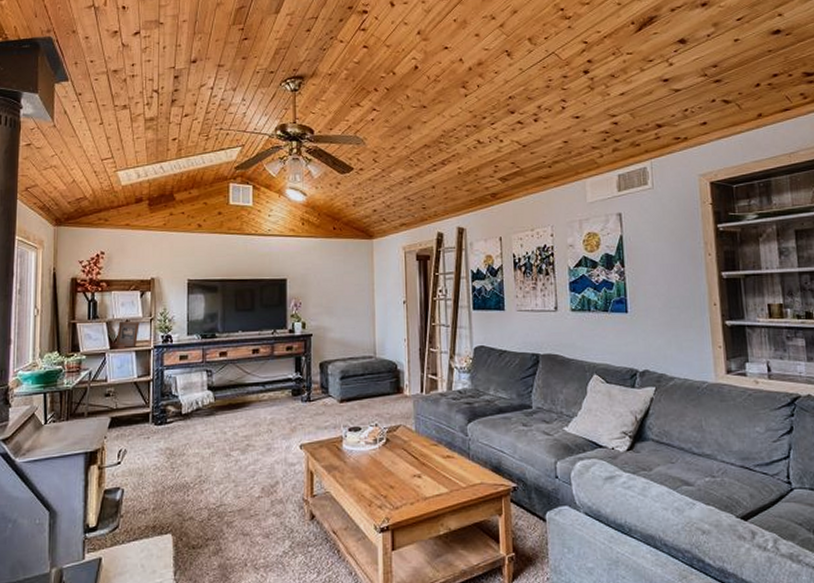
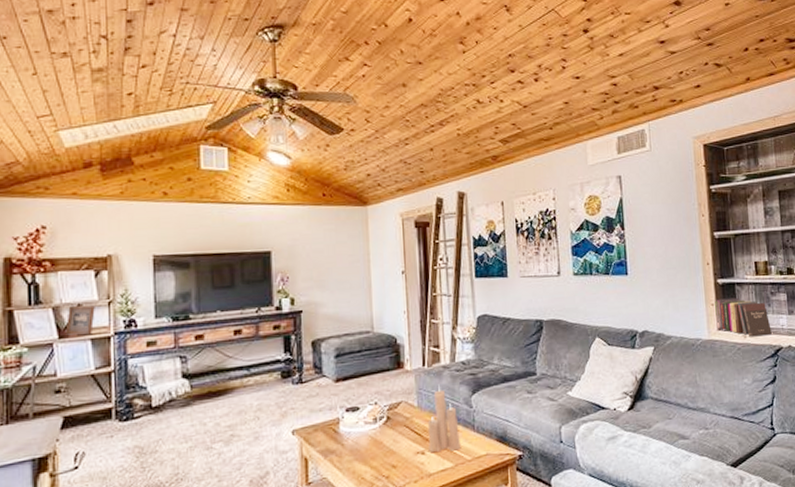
candle: none [424,411,457,478] -> present [427,384,462,453]
books: none [723,340,788,383] -> present [715,297,772,337]

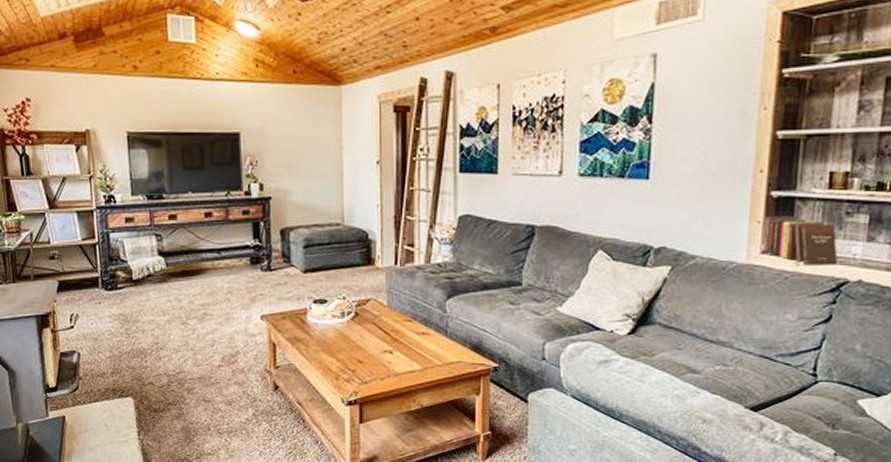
picture frame: present [65,305,95,336] -> none [54,178,79,208]
candle: present [427,384,462,453] -> none [397,285,432,354]

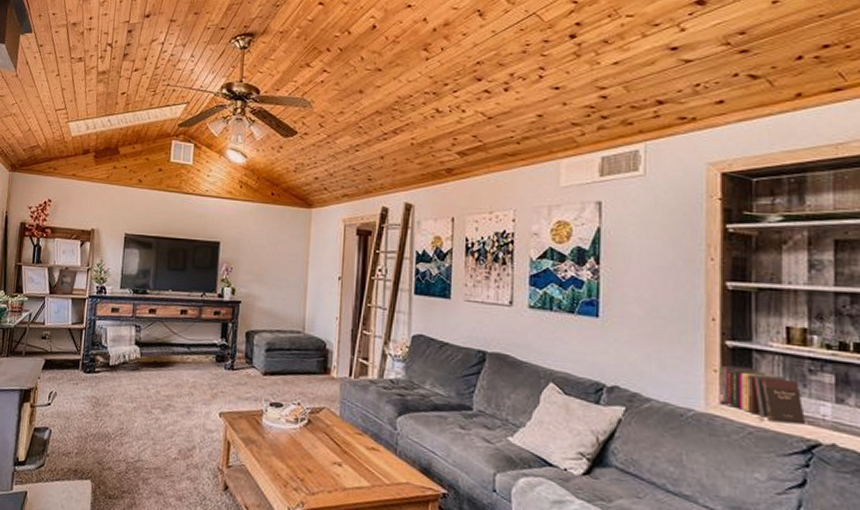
picture frame: none [54,178,79,208] -> present [54,268,78,295]

